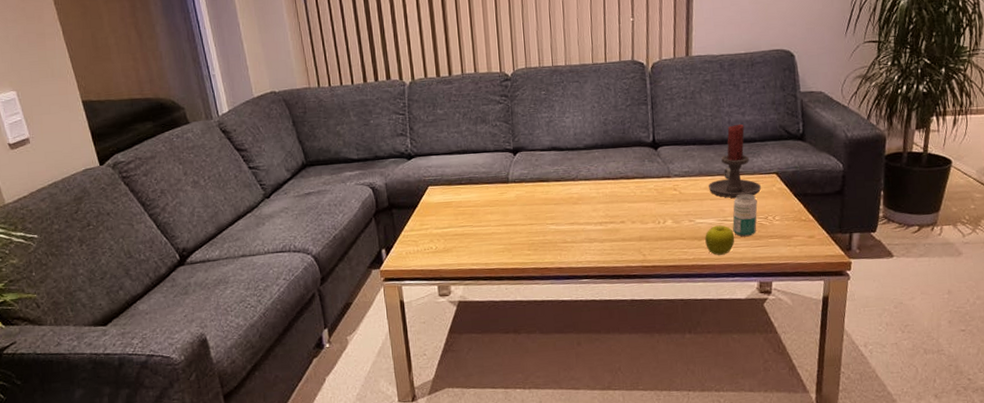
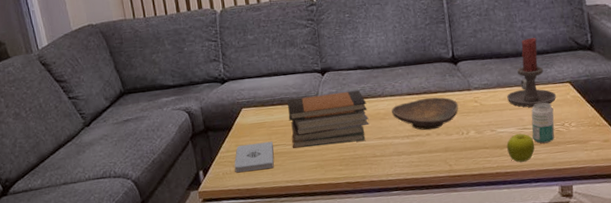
notepad: none [418,221,460,253] -> present [234,141,274,173]
book stack: none [475,173,561,230] -> present [286,90,369,148]
decorative bowl: none [585,183,657,218] -> present [391,97,459,131]

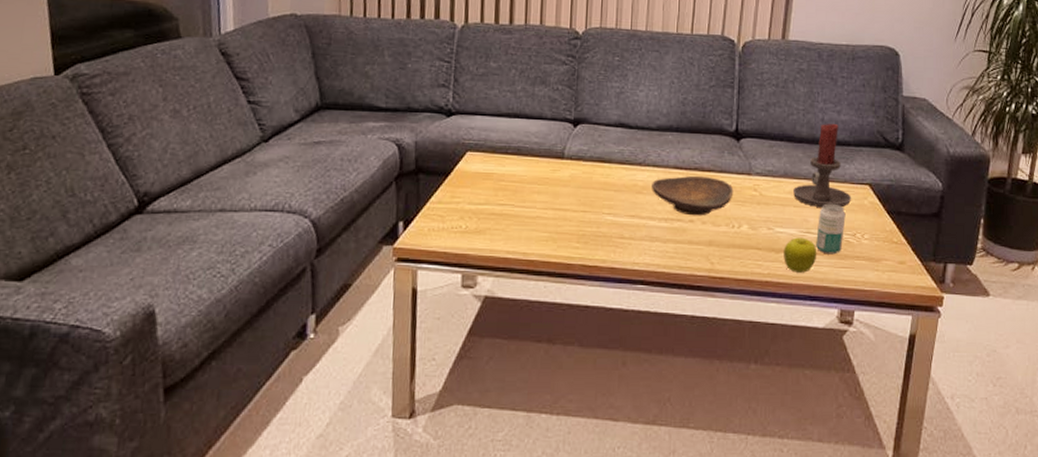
notepad: present [234,141,274,173] -> none [444,197,499,232]
book stack: present [286,90,369,148] -> none [521,149,623,216]

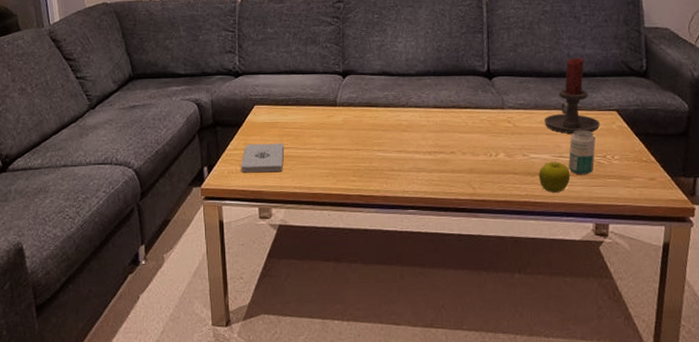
notepad: none [444,197,499,232] -> present [241,143,285,173]
decorative bowl: present [652,175,734,216] -> none [415,112,489,148]

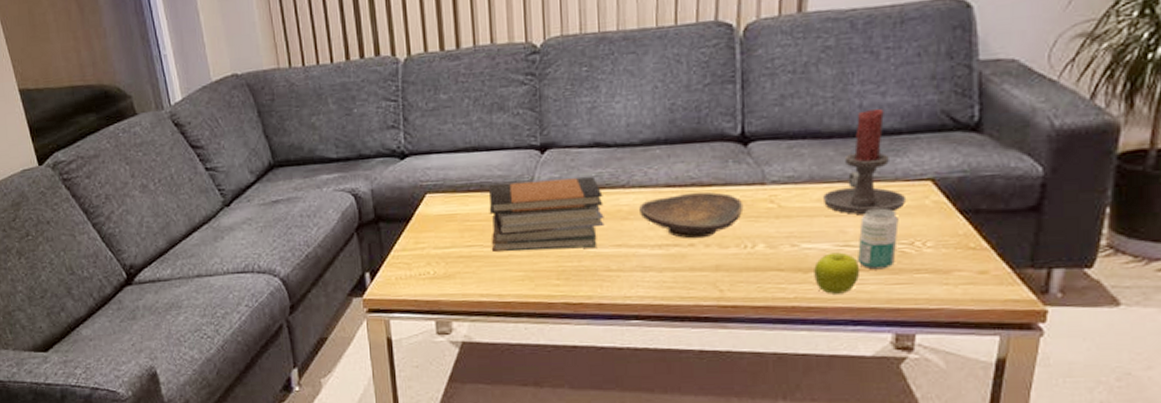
notepad: present [241,143,285,173] -> none [411,240,467,279]
book stack: none [302,98,389,154] -> present [488,177,605,251]
decorative bowl: none [415,112,489,148] -> present [639,191,744,239]

